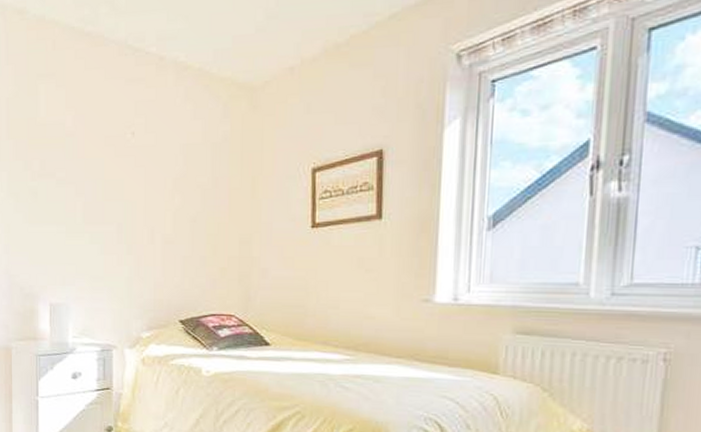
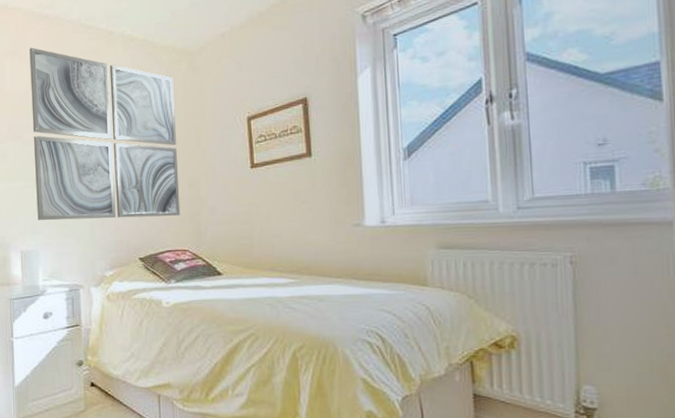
wall art: none [67,70,230,276] -> present [29,47,181,221]

